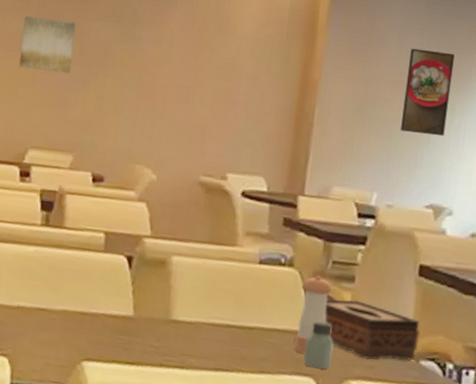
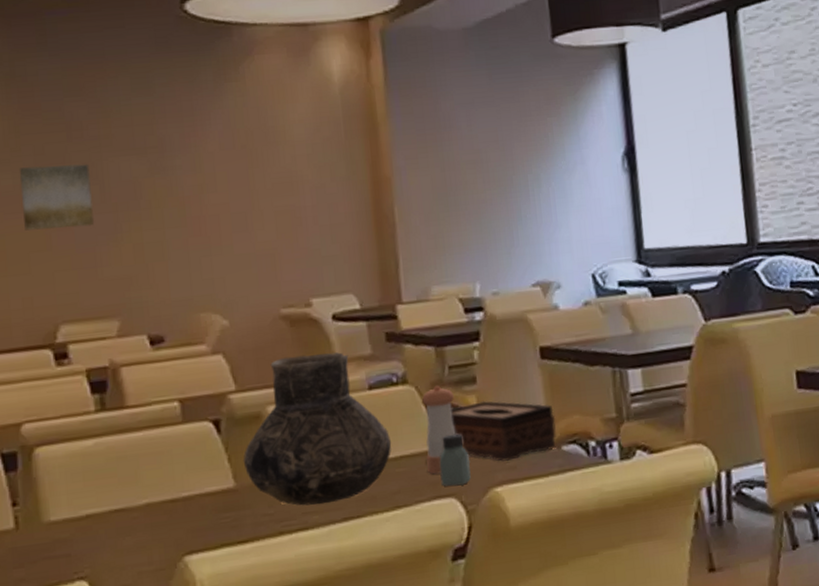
vase: none [143,218,269,353] -> present [243,352,392,506]
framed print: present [401,48,455,137] -> none [481,121,535,212]

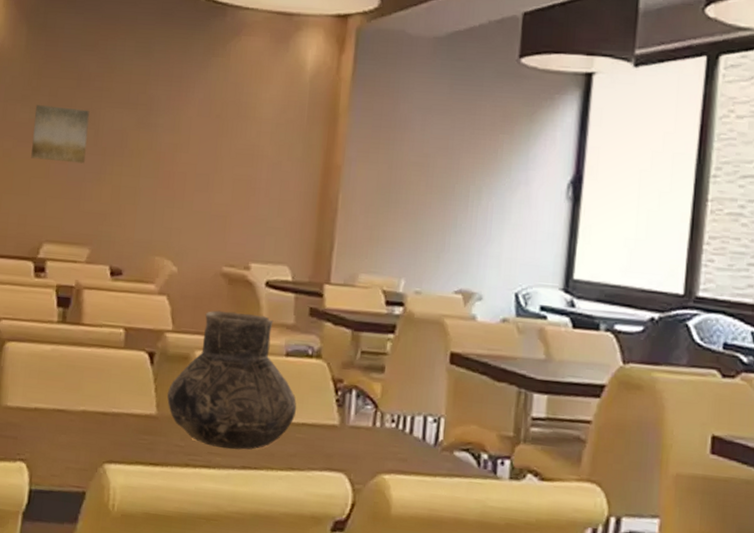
pepper shaker: present [422,385,456,474] -> none [324,366,361,448]
saltshaker: present [439,433,471,487] -> none [334,414,365,464]
tissue box: present [451,401,556,462] -> none [355,390,454,453]

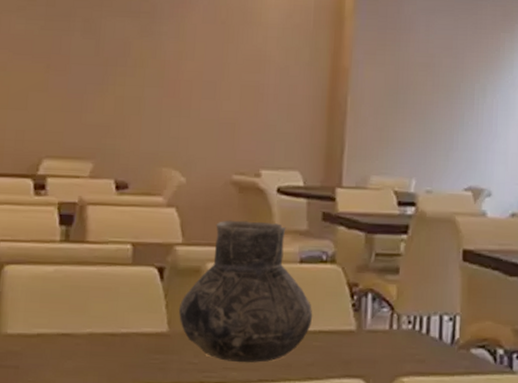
wall art: present [31,105,90,164] -> none [28,16,90,75]

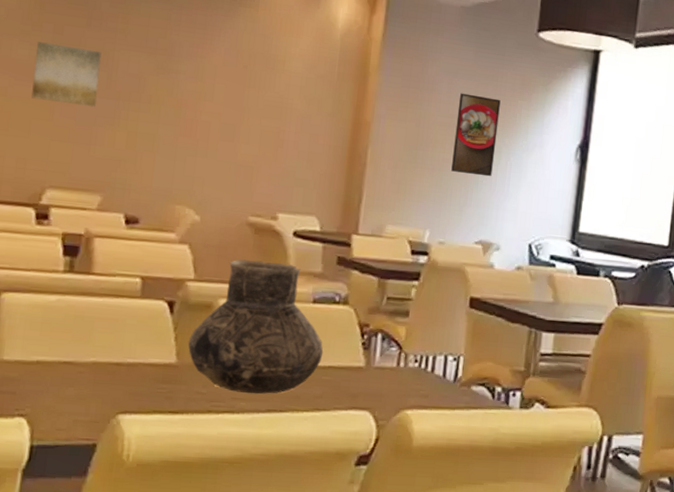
wall art: none [28,16,90,75] -> present [31,42,102,107]
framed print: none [434,30,482,117] -> present [451,93,501,177]

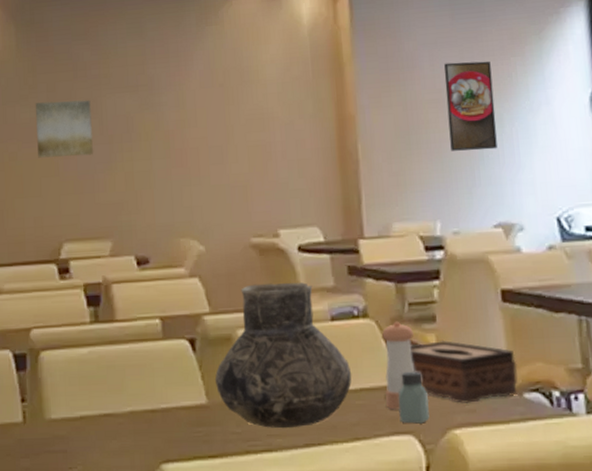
pepper shaker: none [350,311,387,388] -> present [382,321,415,410]
saltshaker: none [359,356,389,402] -> present [398,371,430,424]
tissue box: none [380,333,472,389] -> present [410,341,518,404]

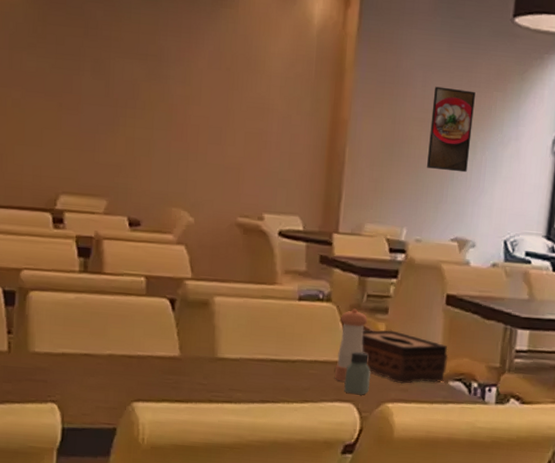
wall art: present [35,100,93,158] -> none [41,53,99,115]
vase: present [214,282,352,429] -> none [189,258,310,386]

